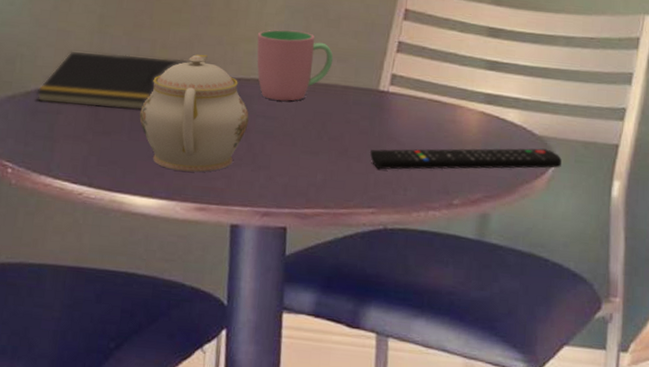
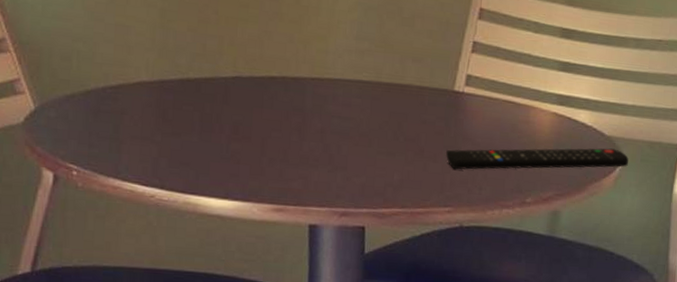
notepad: present [36,52,211,110] -> none [97,48,282,110]
teapot: present [139,54,249,173] -> none [209,52,324,174]
cup: present [257,29,334,101] -> none [329,27,408,102]

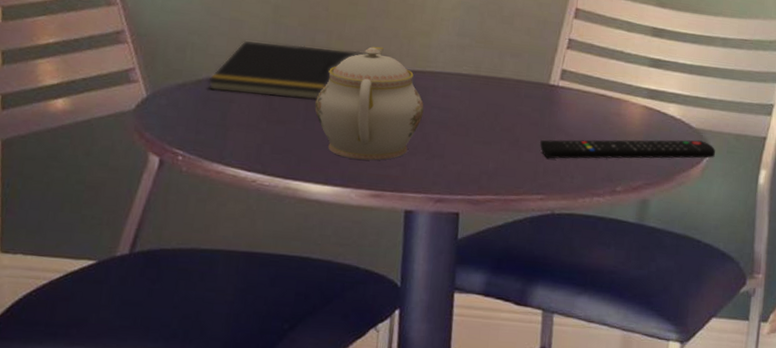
notepad: none [97,48,282,110] -> present [208,41,387,100]
teapot: none [209,52,324,174] -> present [314,46,424,161]

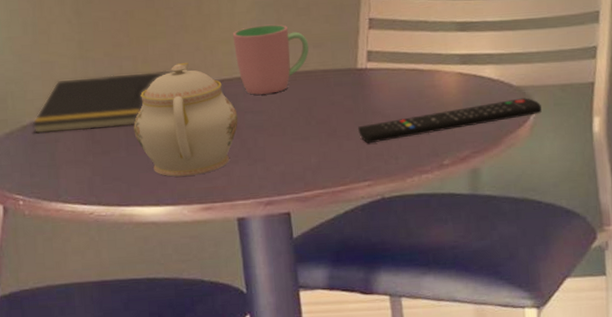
cup: none [432,24,507,94] -> present [232,24,309,95]

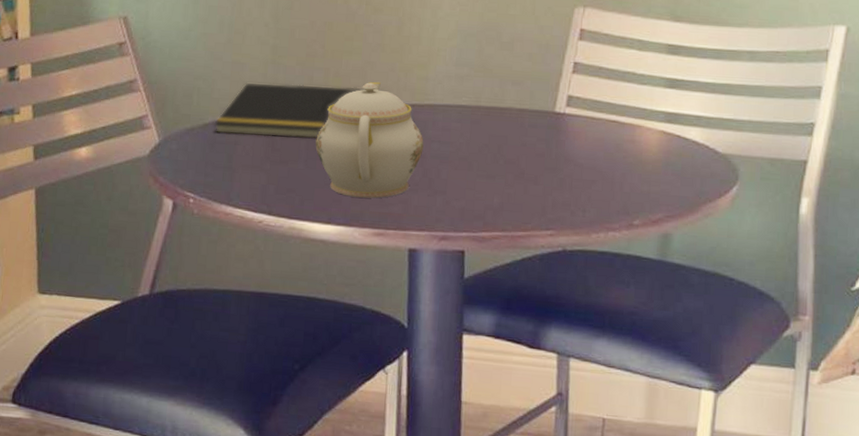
cup: present [232,24,309,95] -> none [430,54,508,126]
remote control: present [357,98,542,144] -> none [546,166,746,192]

